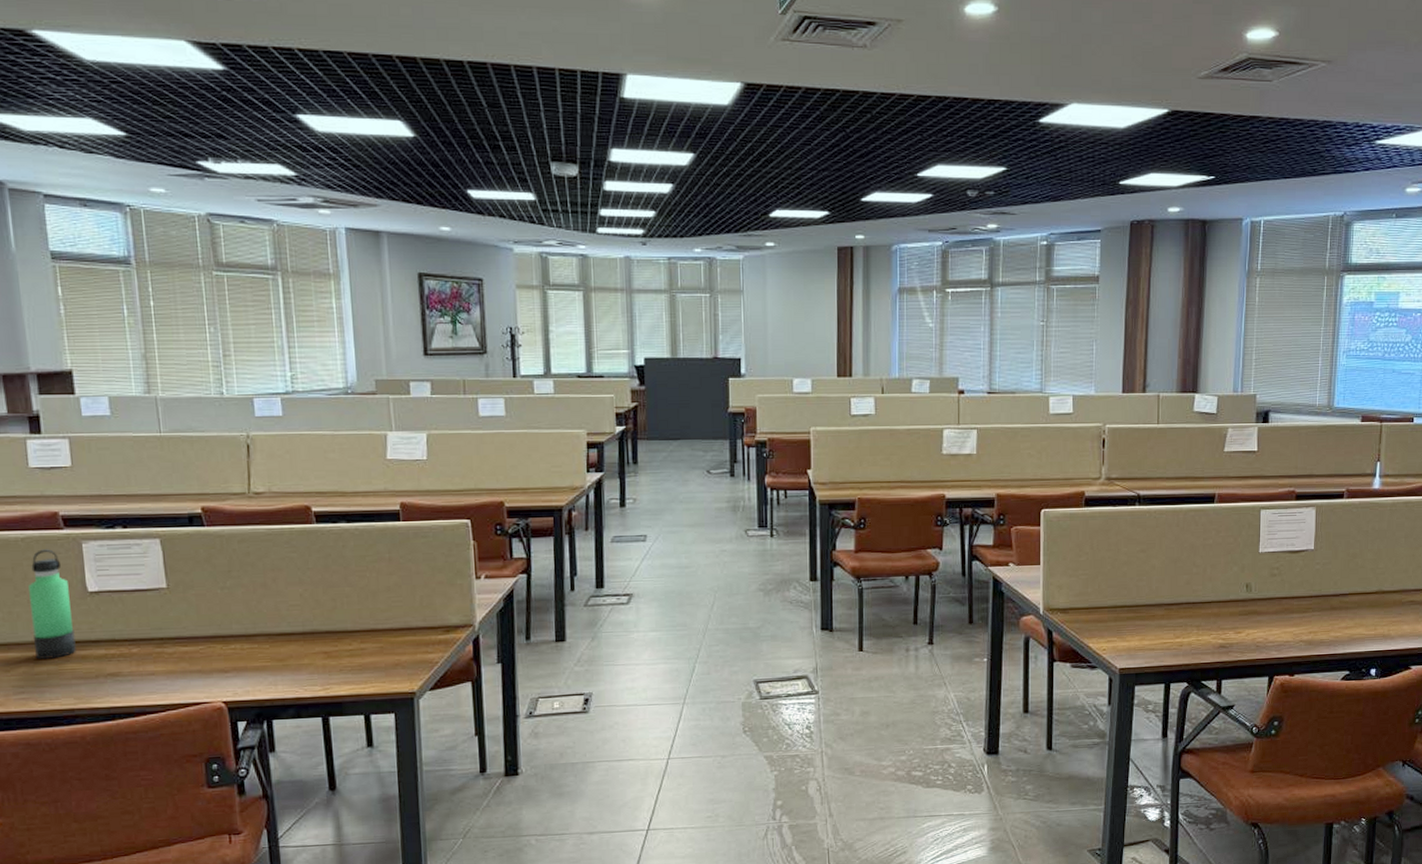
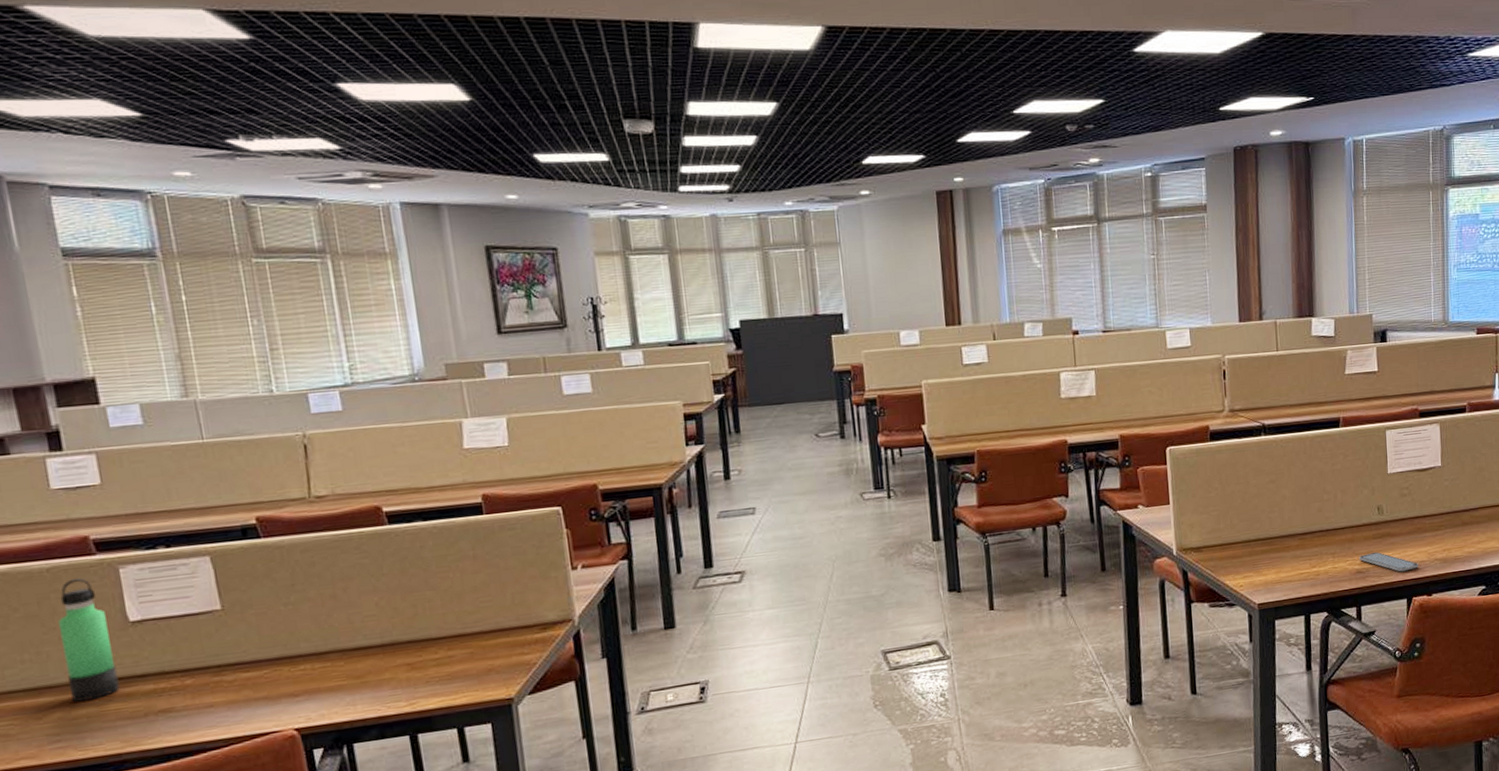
smartphone: none [1223,628,1283,650] -> present [1359,552,1418,572]

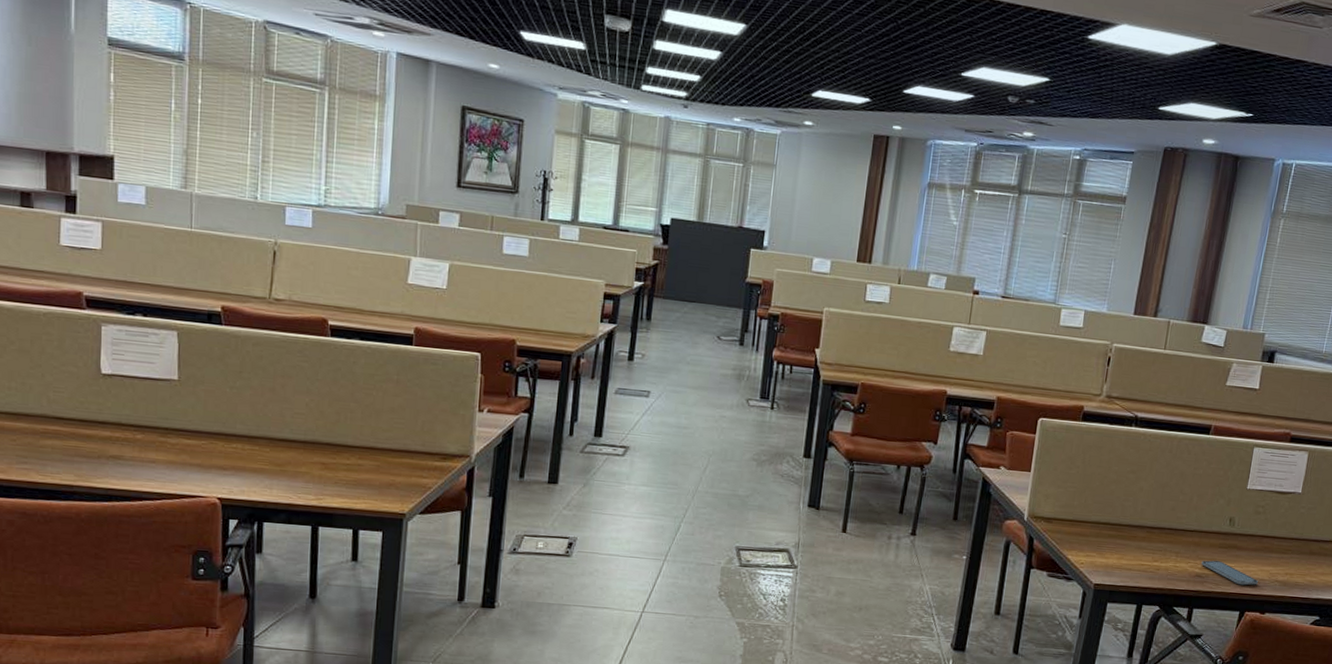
thermos bottle: present [58,578,120,702] -> none [43,326,83,434]

